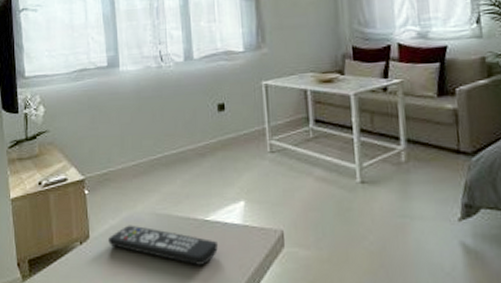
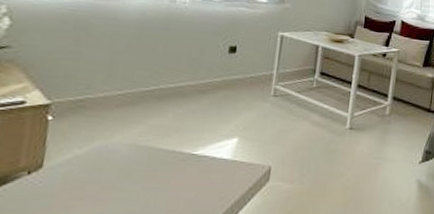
remote control: present [108,225,219,265] -> none [68,155,202,197]

